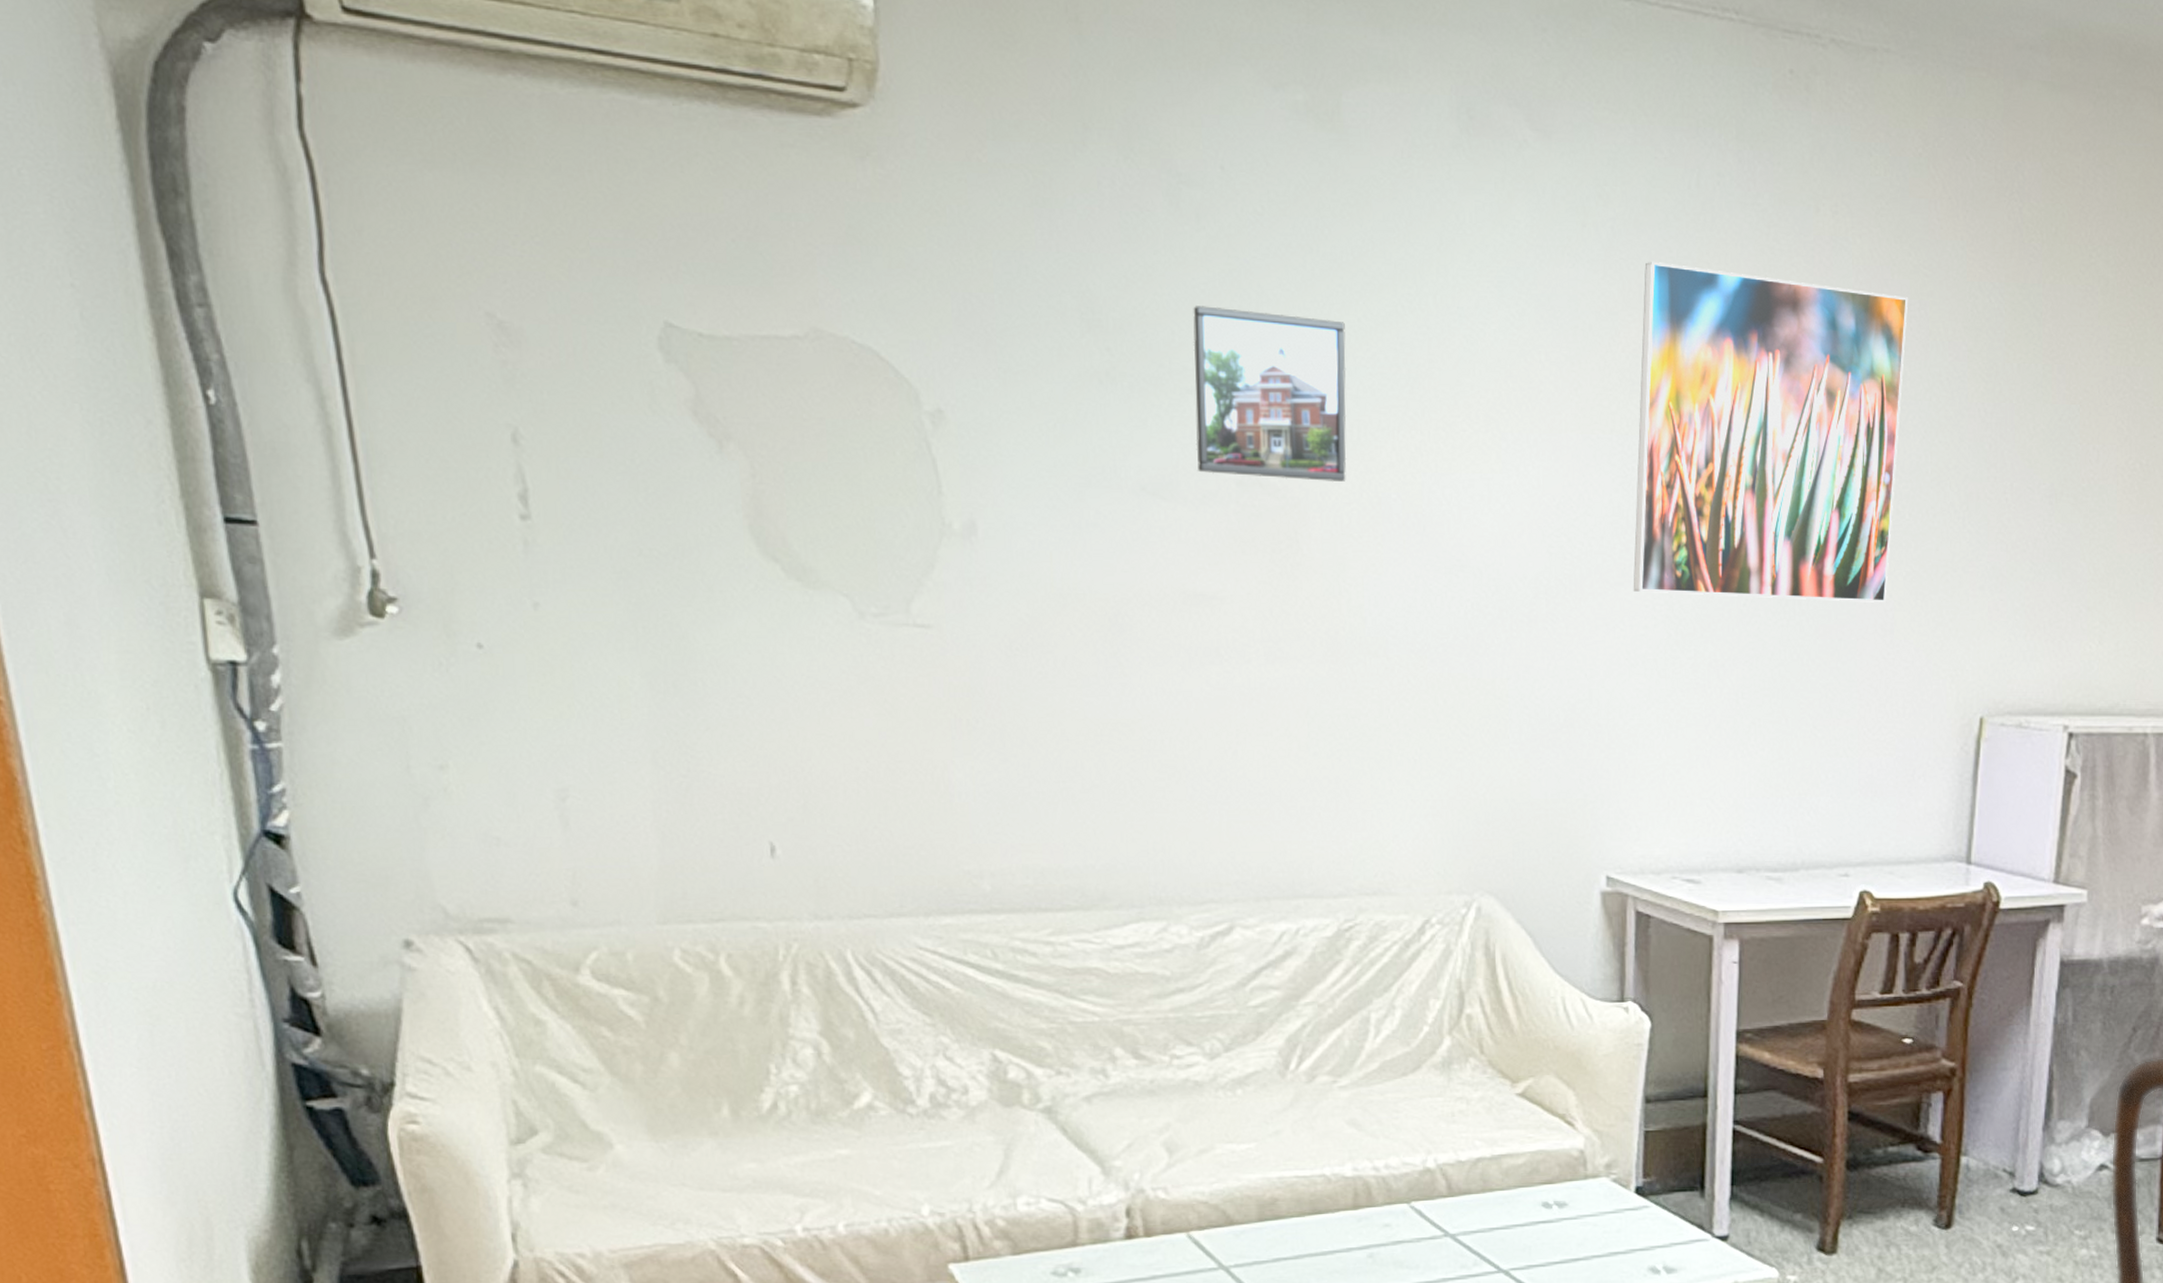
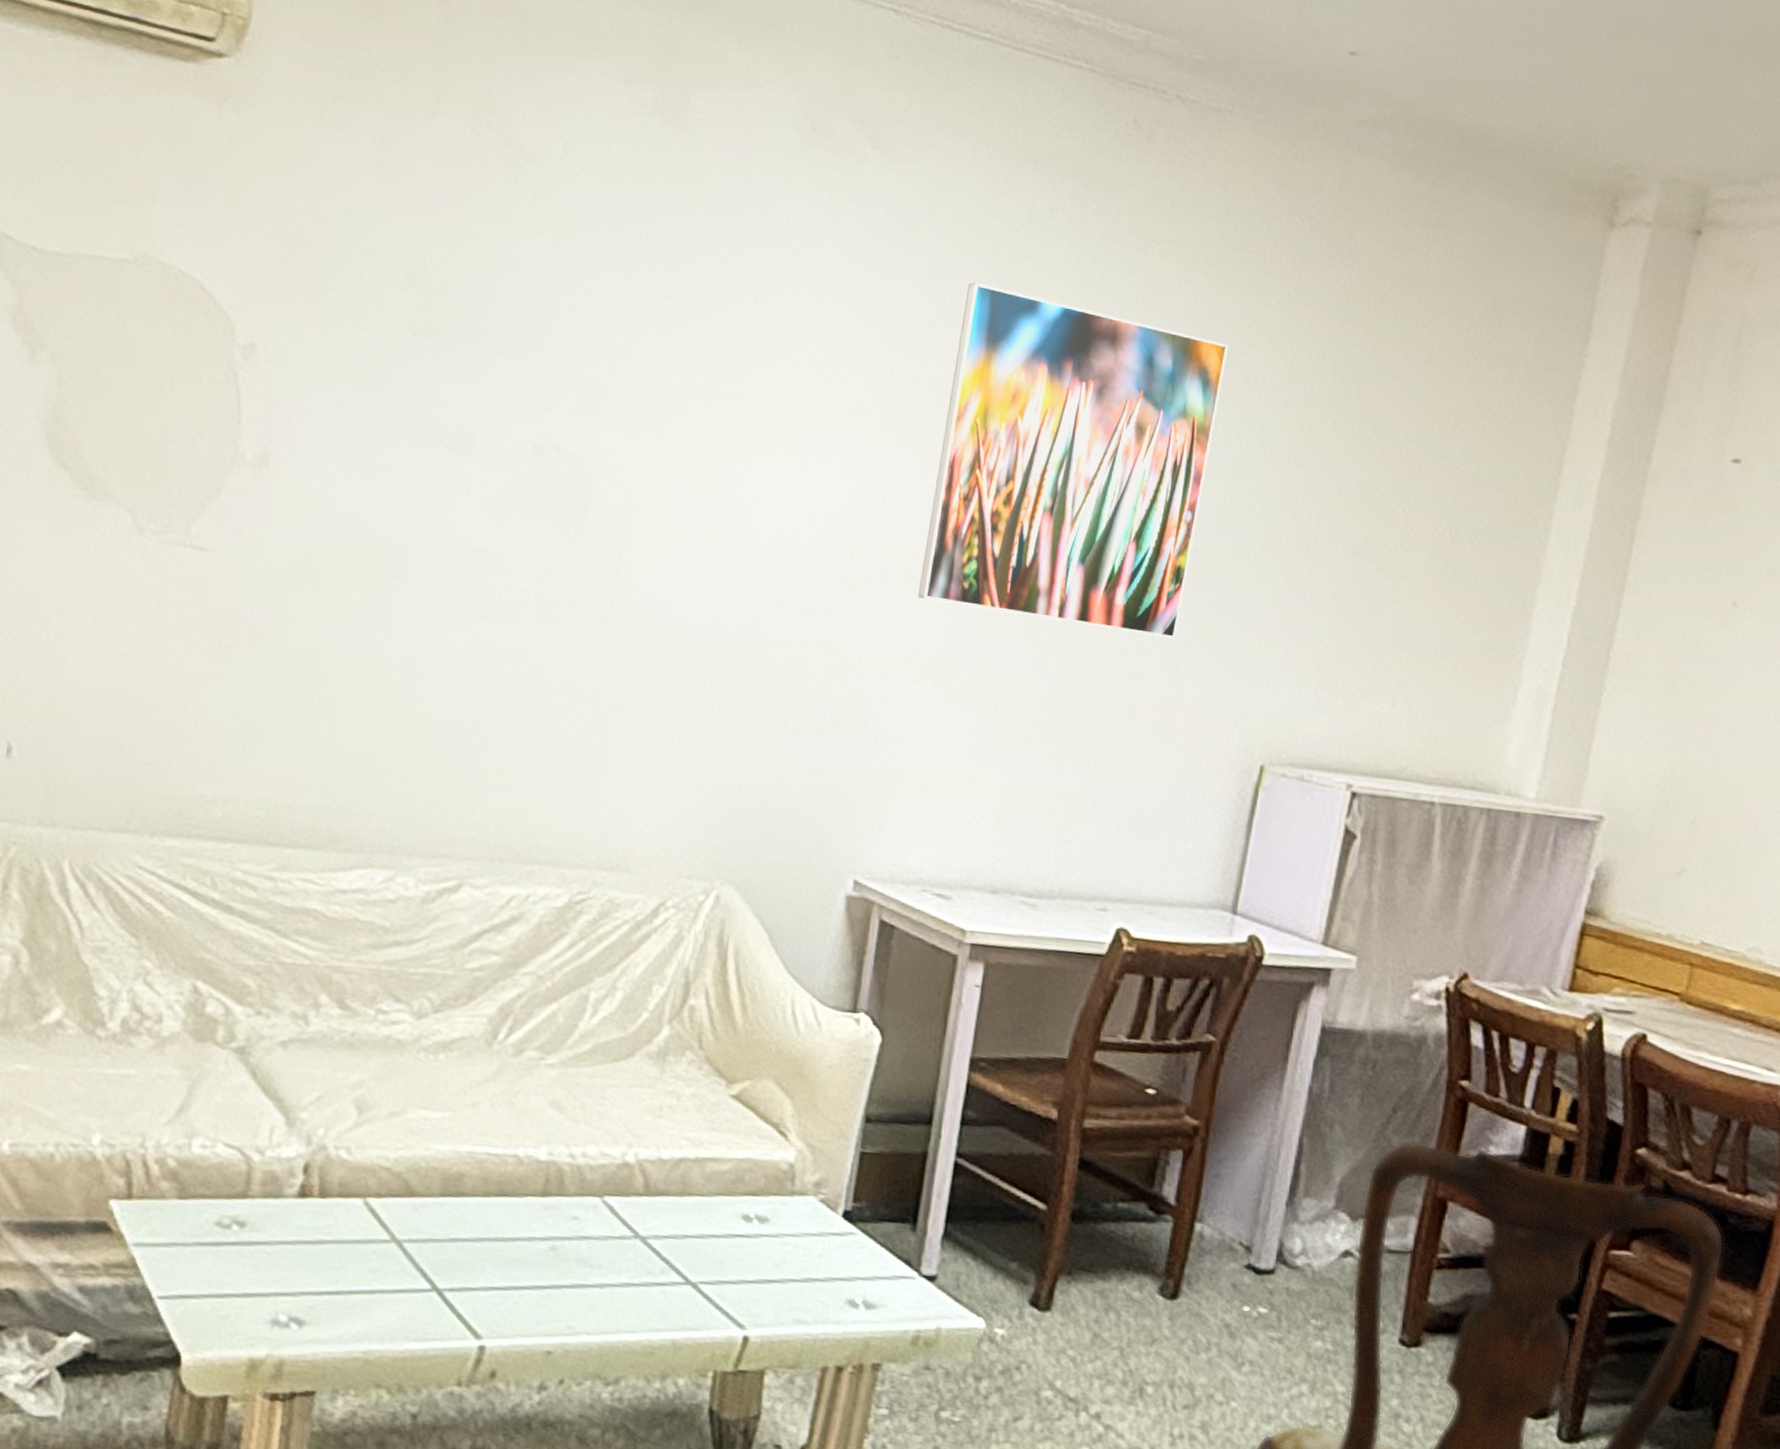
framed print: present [1193,306,1347,482] -> none [497,274,663,457]

